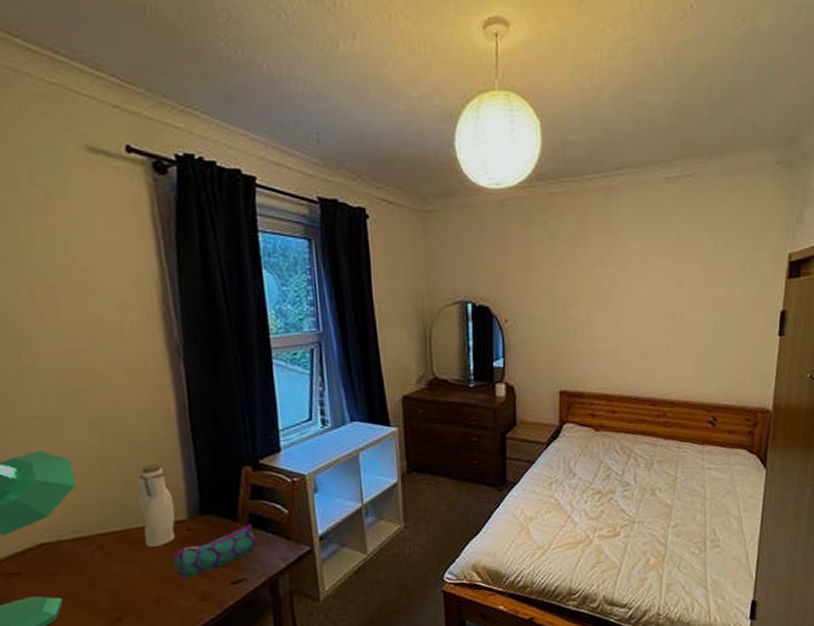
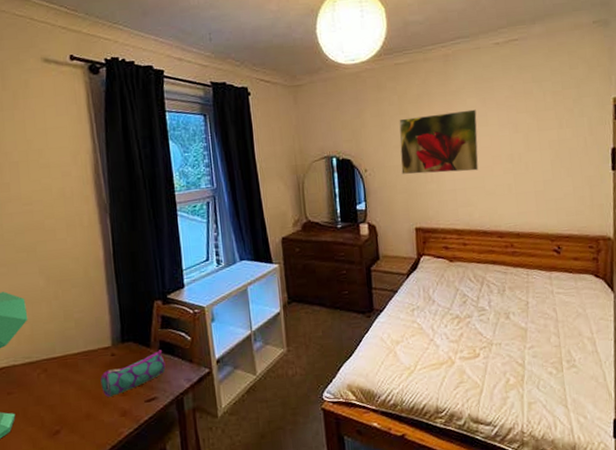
water bottle: present [138,463,175,547] -> none [74,300,102,370]
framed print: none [547,256,638,329] -> present [399,109,479,175]

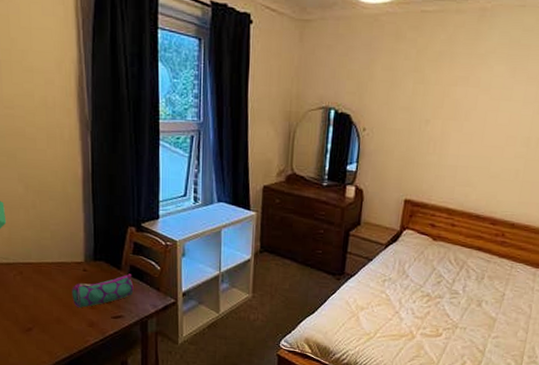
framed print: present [399,109,479,175] -> none [402,77,502,149]

